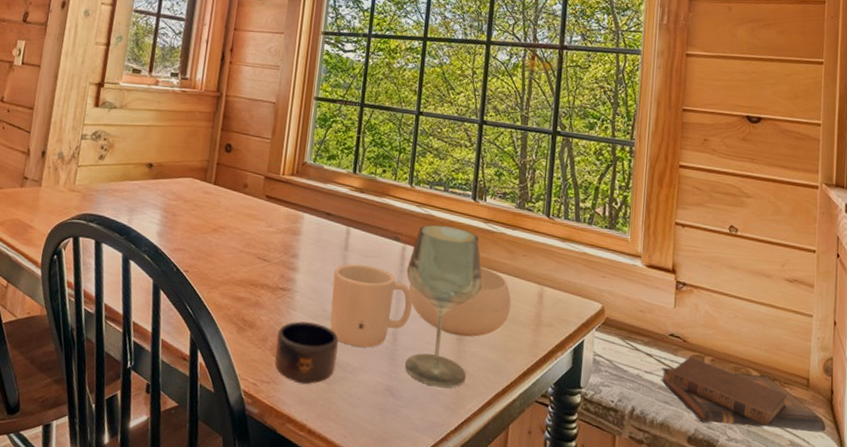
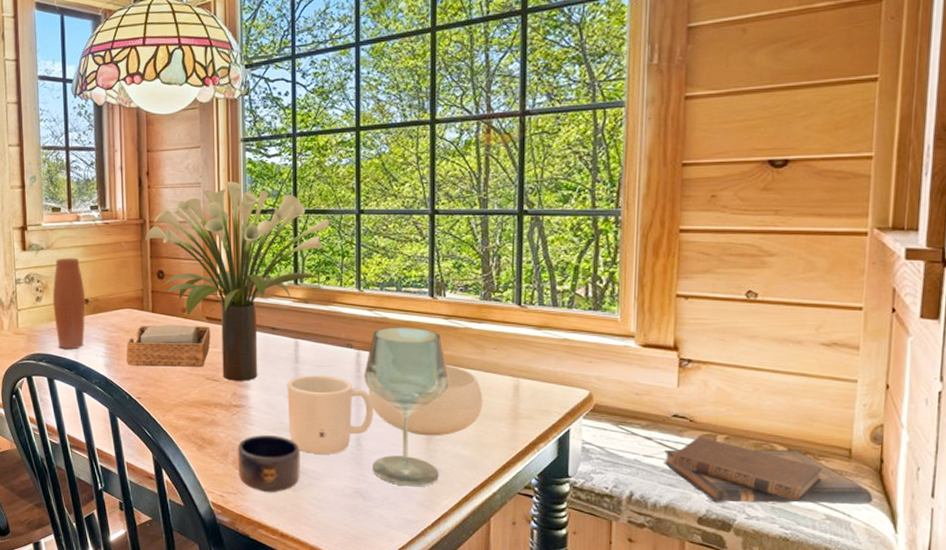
vase: none [113,119,151,213] -> present [52,258,86,349]
napkin holder: none [180,196,269,245] -> present [126,324,211,367]
flower arrangement: none [218,68,392,264] -> present [144,181,329,381]

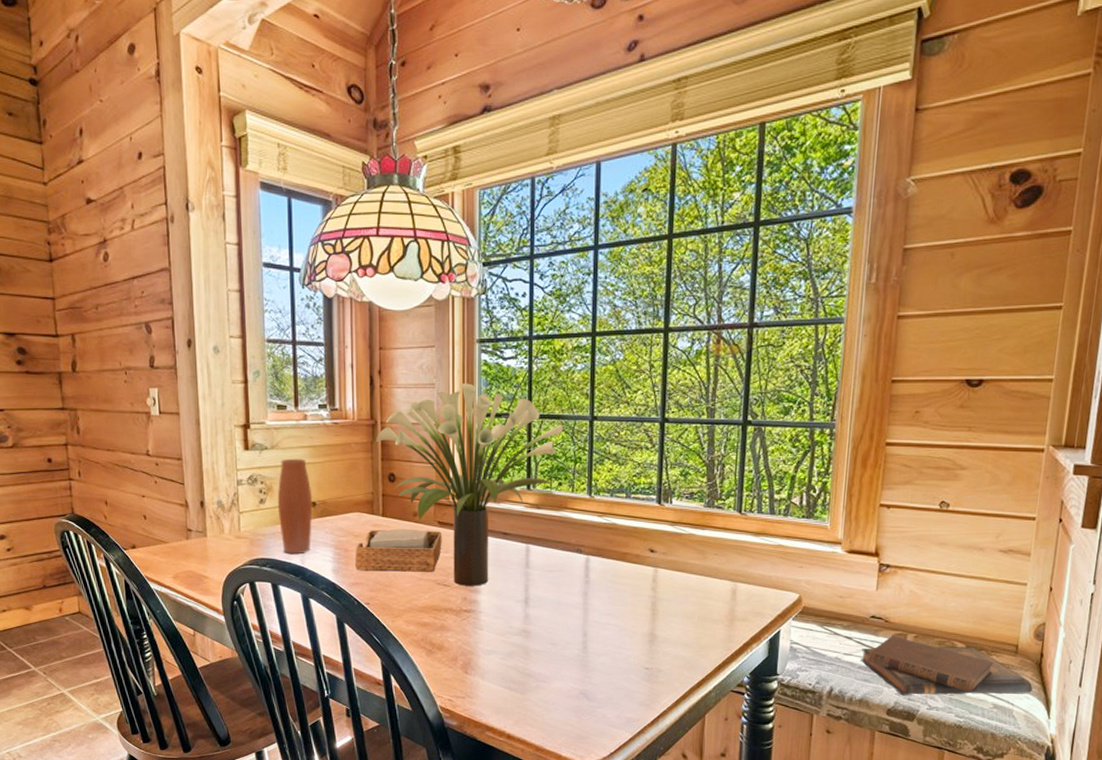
mug: present [237,435,300,493] -> none [466,639,528,696]
mug: present [287,375,374,454] -> none [517,580,601,657]
wine glass: present [364,327,451,487] -> none [592,533,674,687]
bowl: present [369,365,483,436] -> none [596,570,703,638]

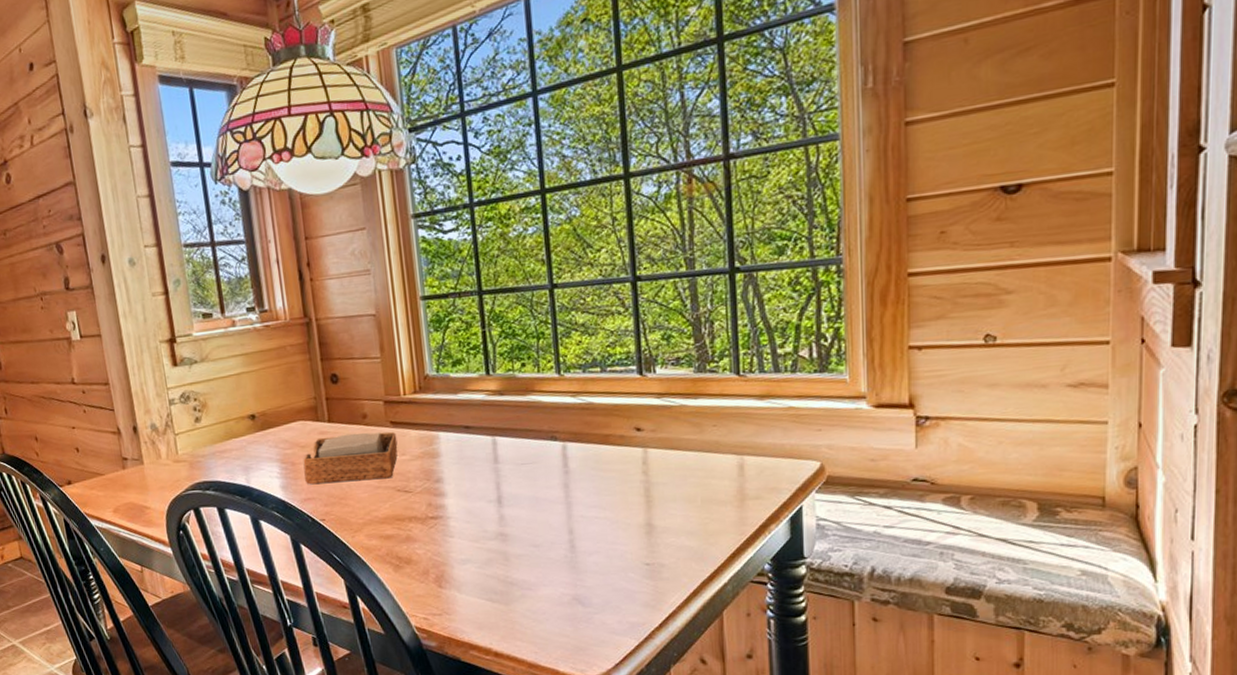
vase: present [277,458,313,553] -> none [212,369,255,473]
flower arrangement: present [375,383,563,586] -> none [312,264,520,490]
diary: present [861,635,1033,695] -> none [906,499,1130,569]

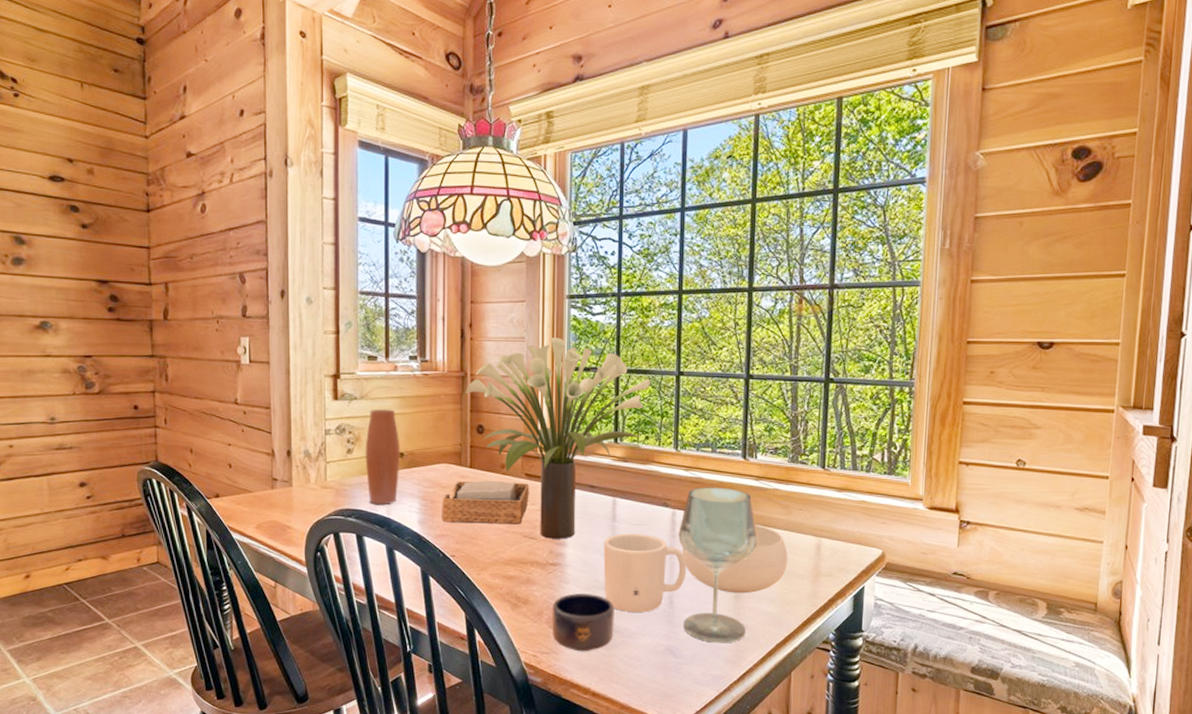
vase: none [212,369,255,473] -> present [365,409,400,504]
flower arrangement: none [312,264,520,490] -> present [465,337,650,539]
mug: none [438,546,511,610] -> present [551,593,614,652]
mug: none [487,473,587,562] -> present [603,533,687,612]
wine glass: none [572,410,668,587] -> present [678,487,759,643]
bowl: none [579,449,706,530] -> present [682,525,788,594]

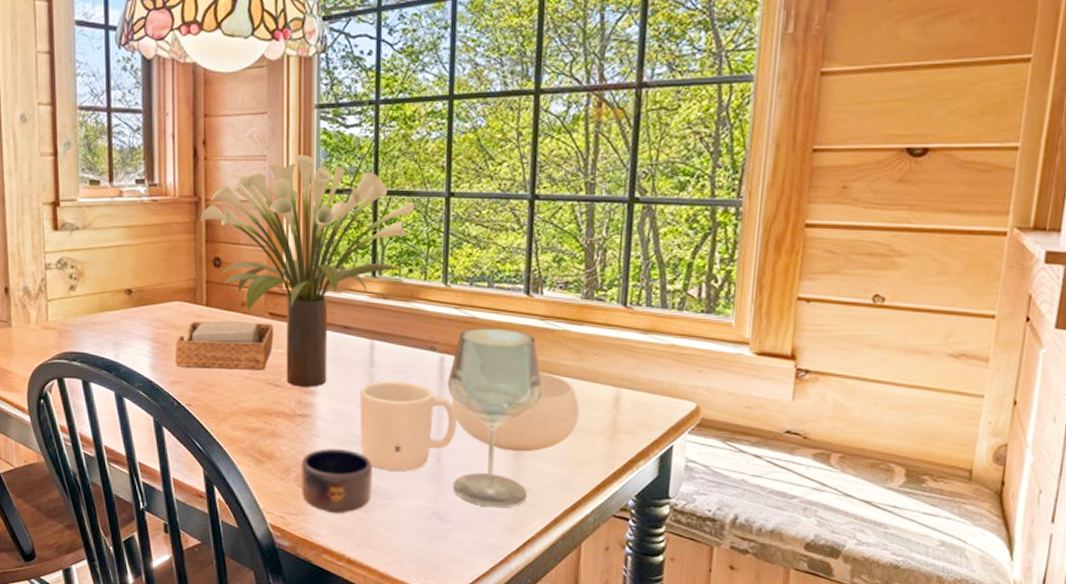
vase: present [365,409,400,504] -> none [89,240,128,347]

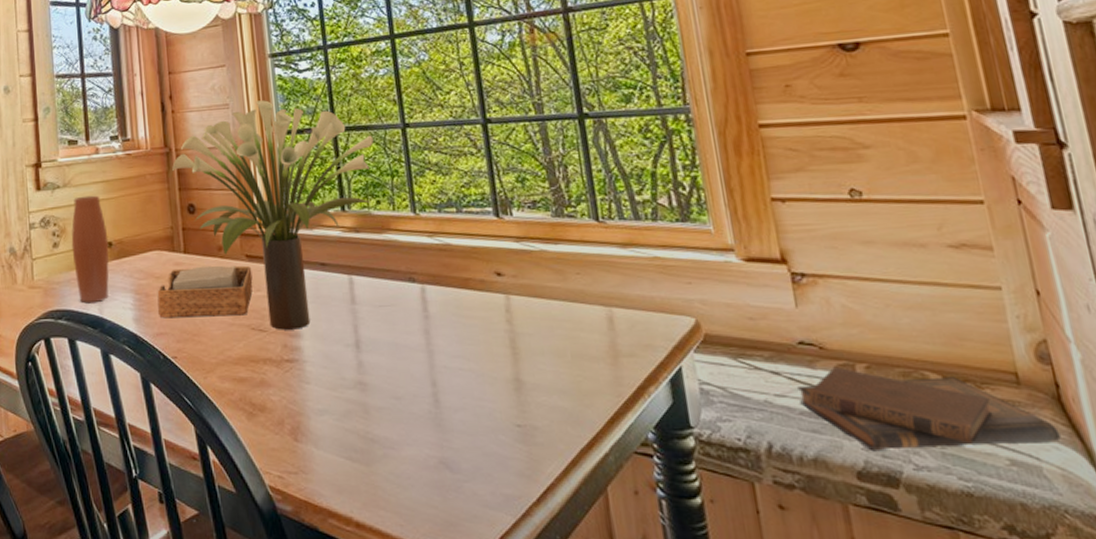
vase: none [89,240,128,347] -> present [71,195,109,302]
mug: present [300,449,372,514] -> none [294,395,372,470]
mug: present [359,381,458,471] -> none [344,317,450,416]
wine glass: present [447,328,544,508] -> none [431,253,537,452]
bowl: present [452,372,580,452] -> none [440,296,575,385]
diary: none [773,454,991,530] -> present [797,366,1061,450]

